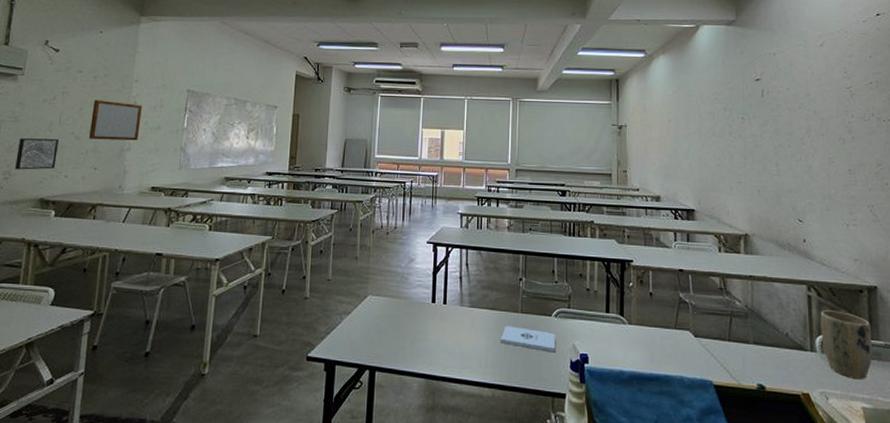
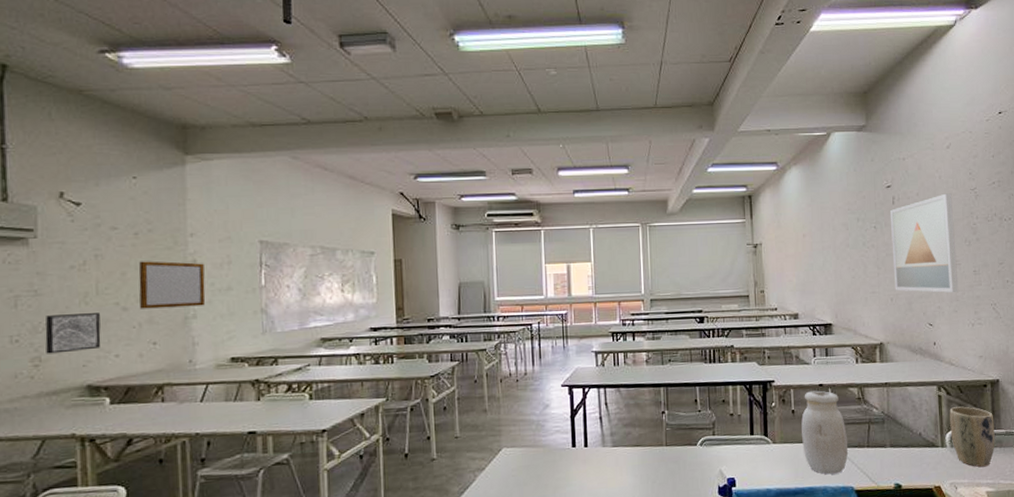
notepad: present [501,326,555,353] -> none [647,460,702,481]
jar: none [659,275,708,365] -> present [801,390,849,475]
wall art: none [758,90,832,191] -> present [889,193,959,293]

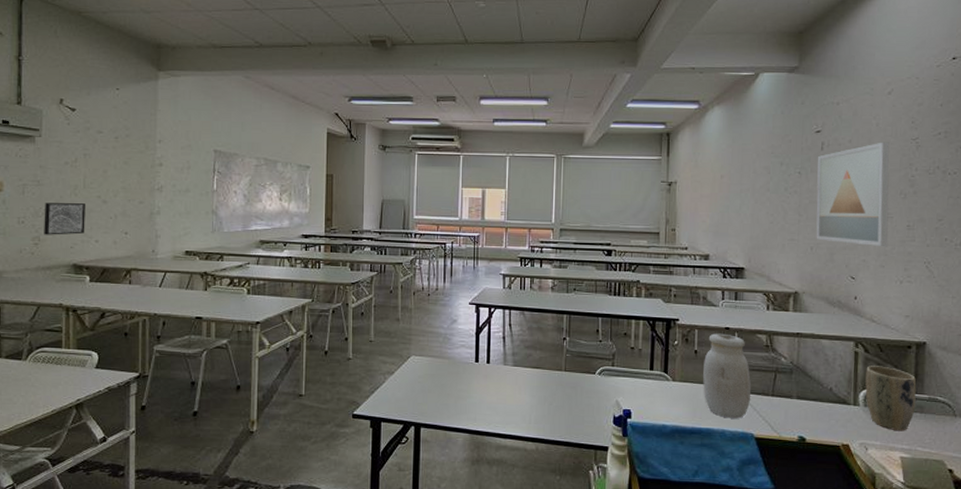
writing board: present [138,261,206,309] -> none [117,162,168,204]

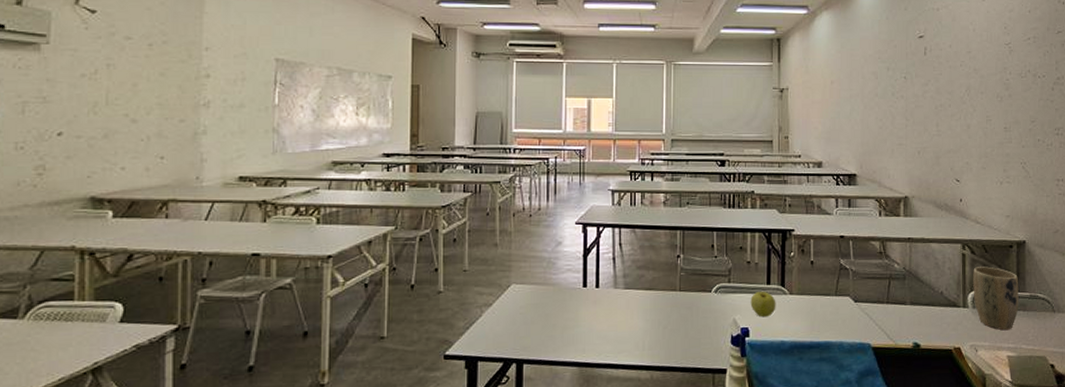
wall art: present [44,203,85,235] -> none [51,123,108,163]
apple: none [633,377,659,401] -> present [750,292,776,318]
jar: present [703,333,752,419] -> none [820,242,867,330]
wall art: present [816,142,890,247] -> none [921,47,988,149]

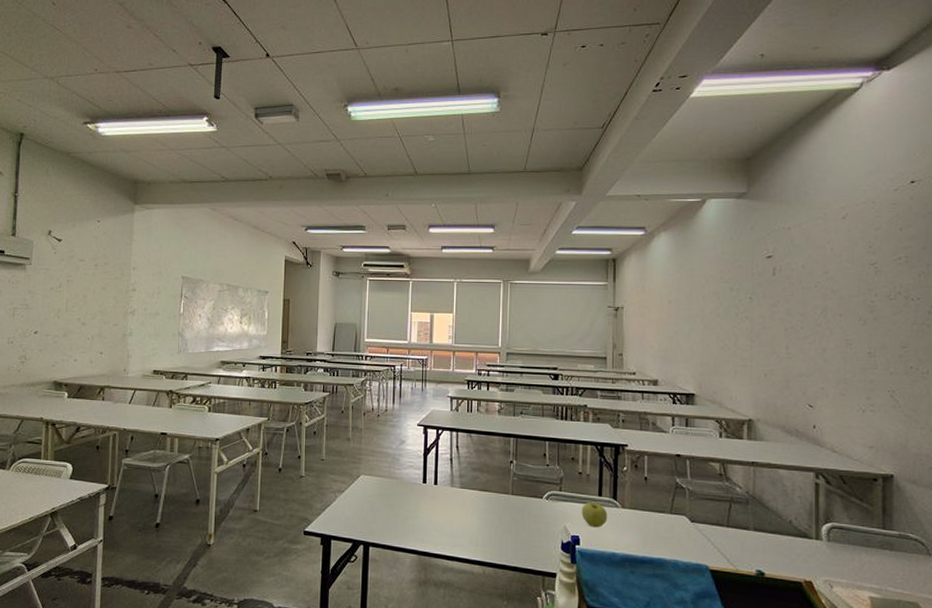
plant pot: present [973,266,1019,331] -> none [828,498,885,570]

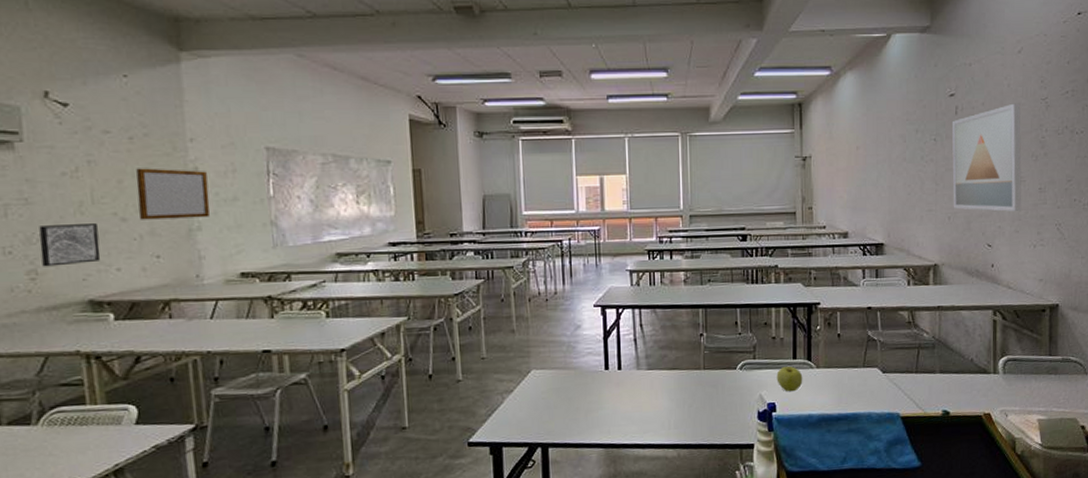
wall art: none [30,324,67,355] -> present [39,223,101,267]
writing board: none [94,287,141,326] -> present [136,168,210,220]
wall art: none [769,267,848,375] -> present [951,103,1022,212]

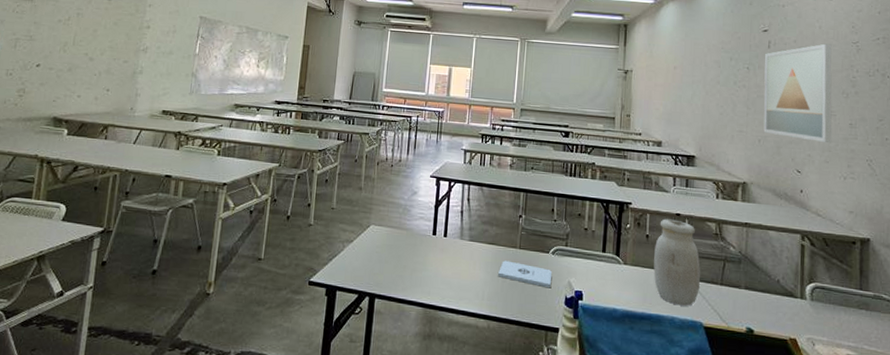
wall art: present [39,223,101,267] -> none [29,57,72,89]
writing board: present [136,168,210,220] -> none [102,22,155,65]
notepad: none [683,384,741,406] -> present [498,260,552,289]
apple: present [776,366,803,392] -> none [585,258,611,284]
jar: none [847,313,896,401] -> present [653,219,701,306]

